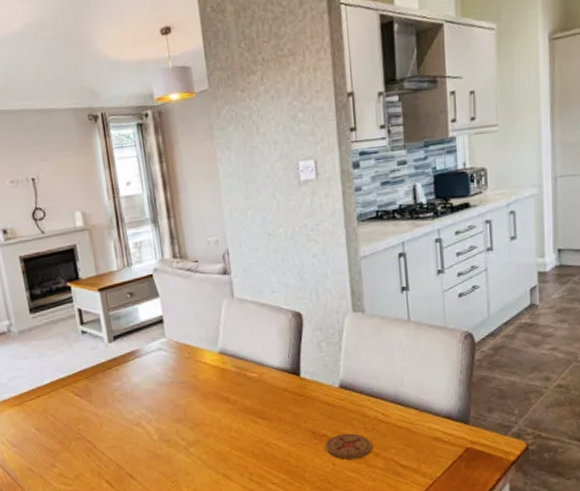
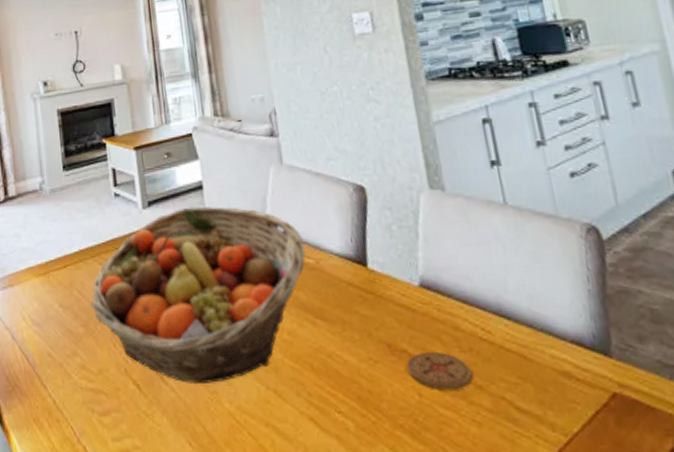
fruit basket: none [65,336,251,477] -> present [91,206,305,383]

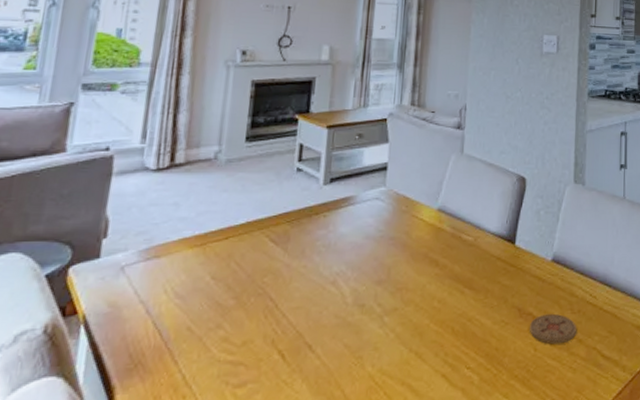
fruit basket: present [91,206,305,383] -> none [249,185,468,350]

